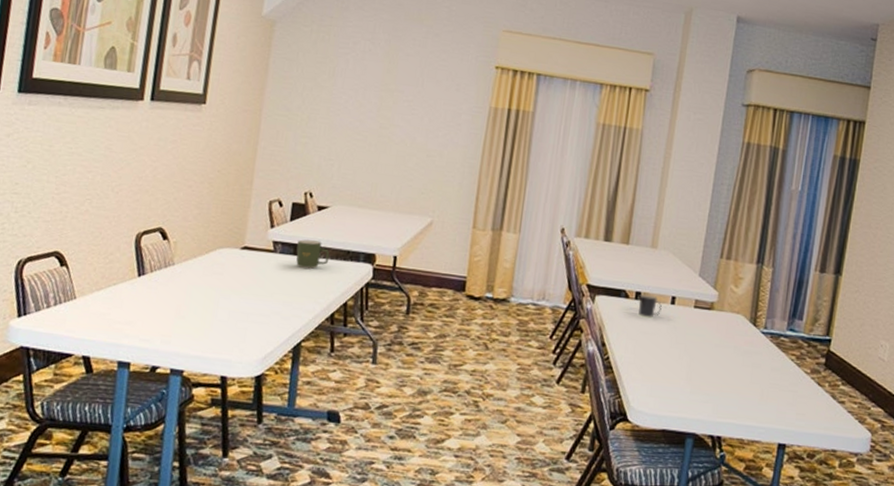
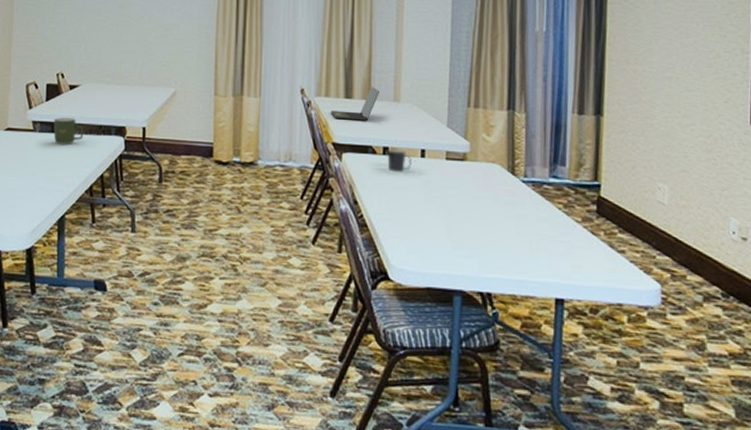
laptop: none [588,231,638,266] -> present [330,86,379,122]

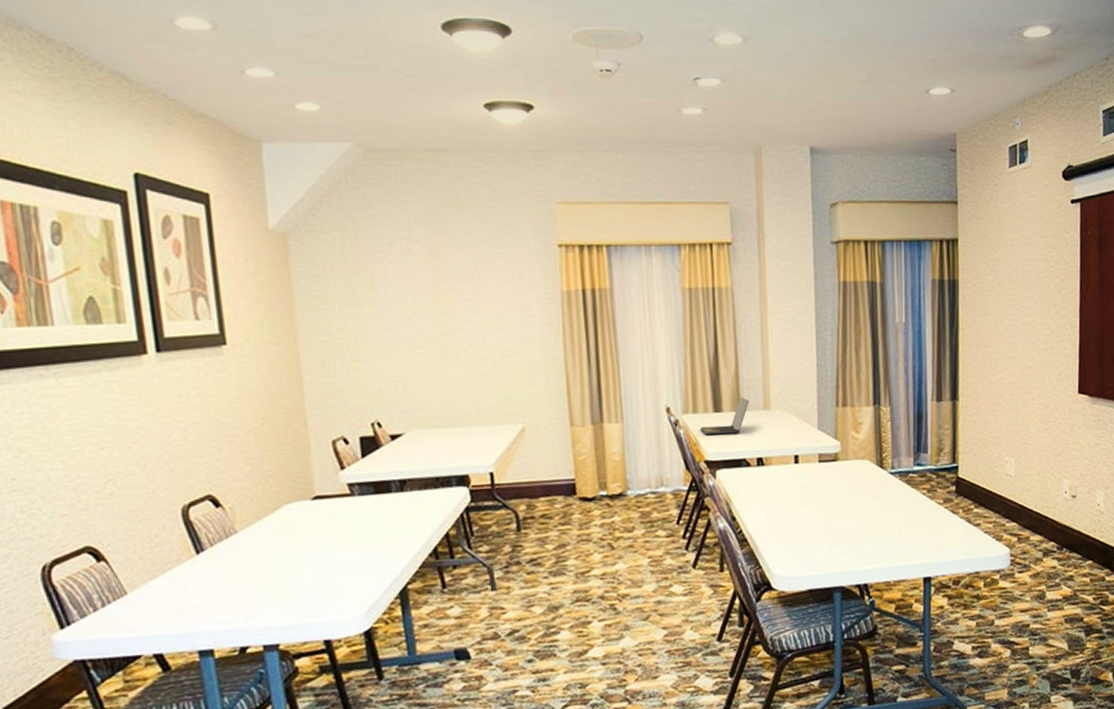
mug: present [53,117,84,145] -> none [376,473,417,506]
mug: present [387,148,412,174] -> none [761,458,786,484]

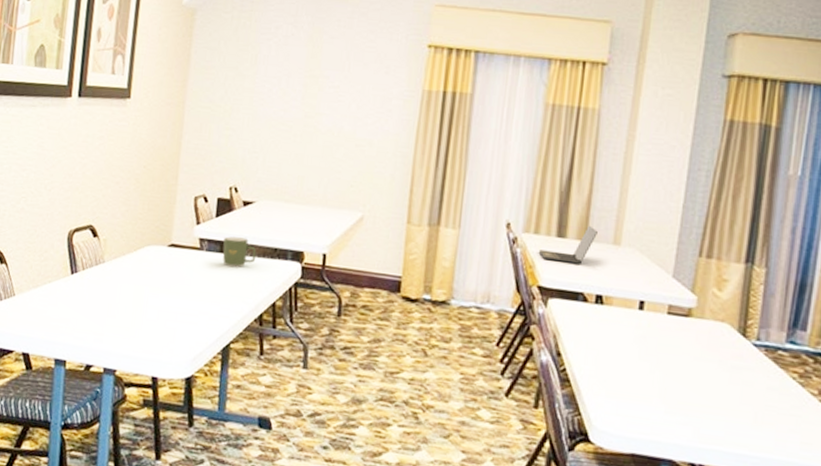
mug: none [376,473,417,506] -> present [222,236,257,267]

